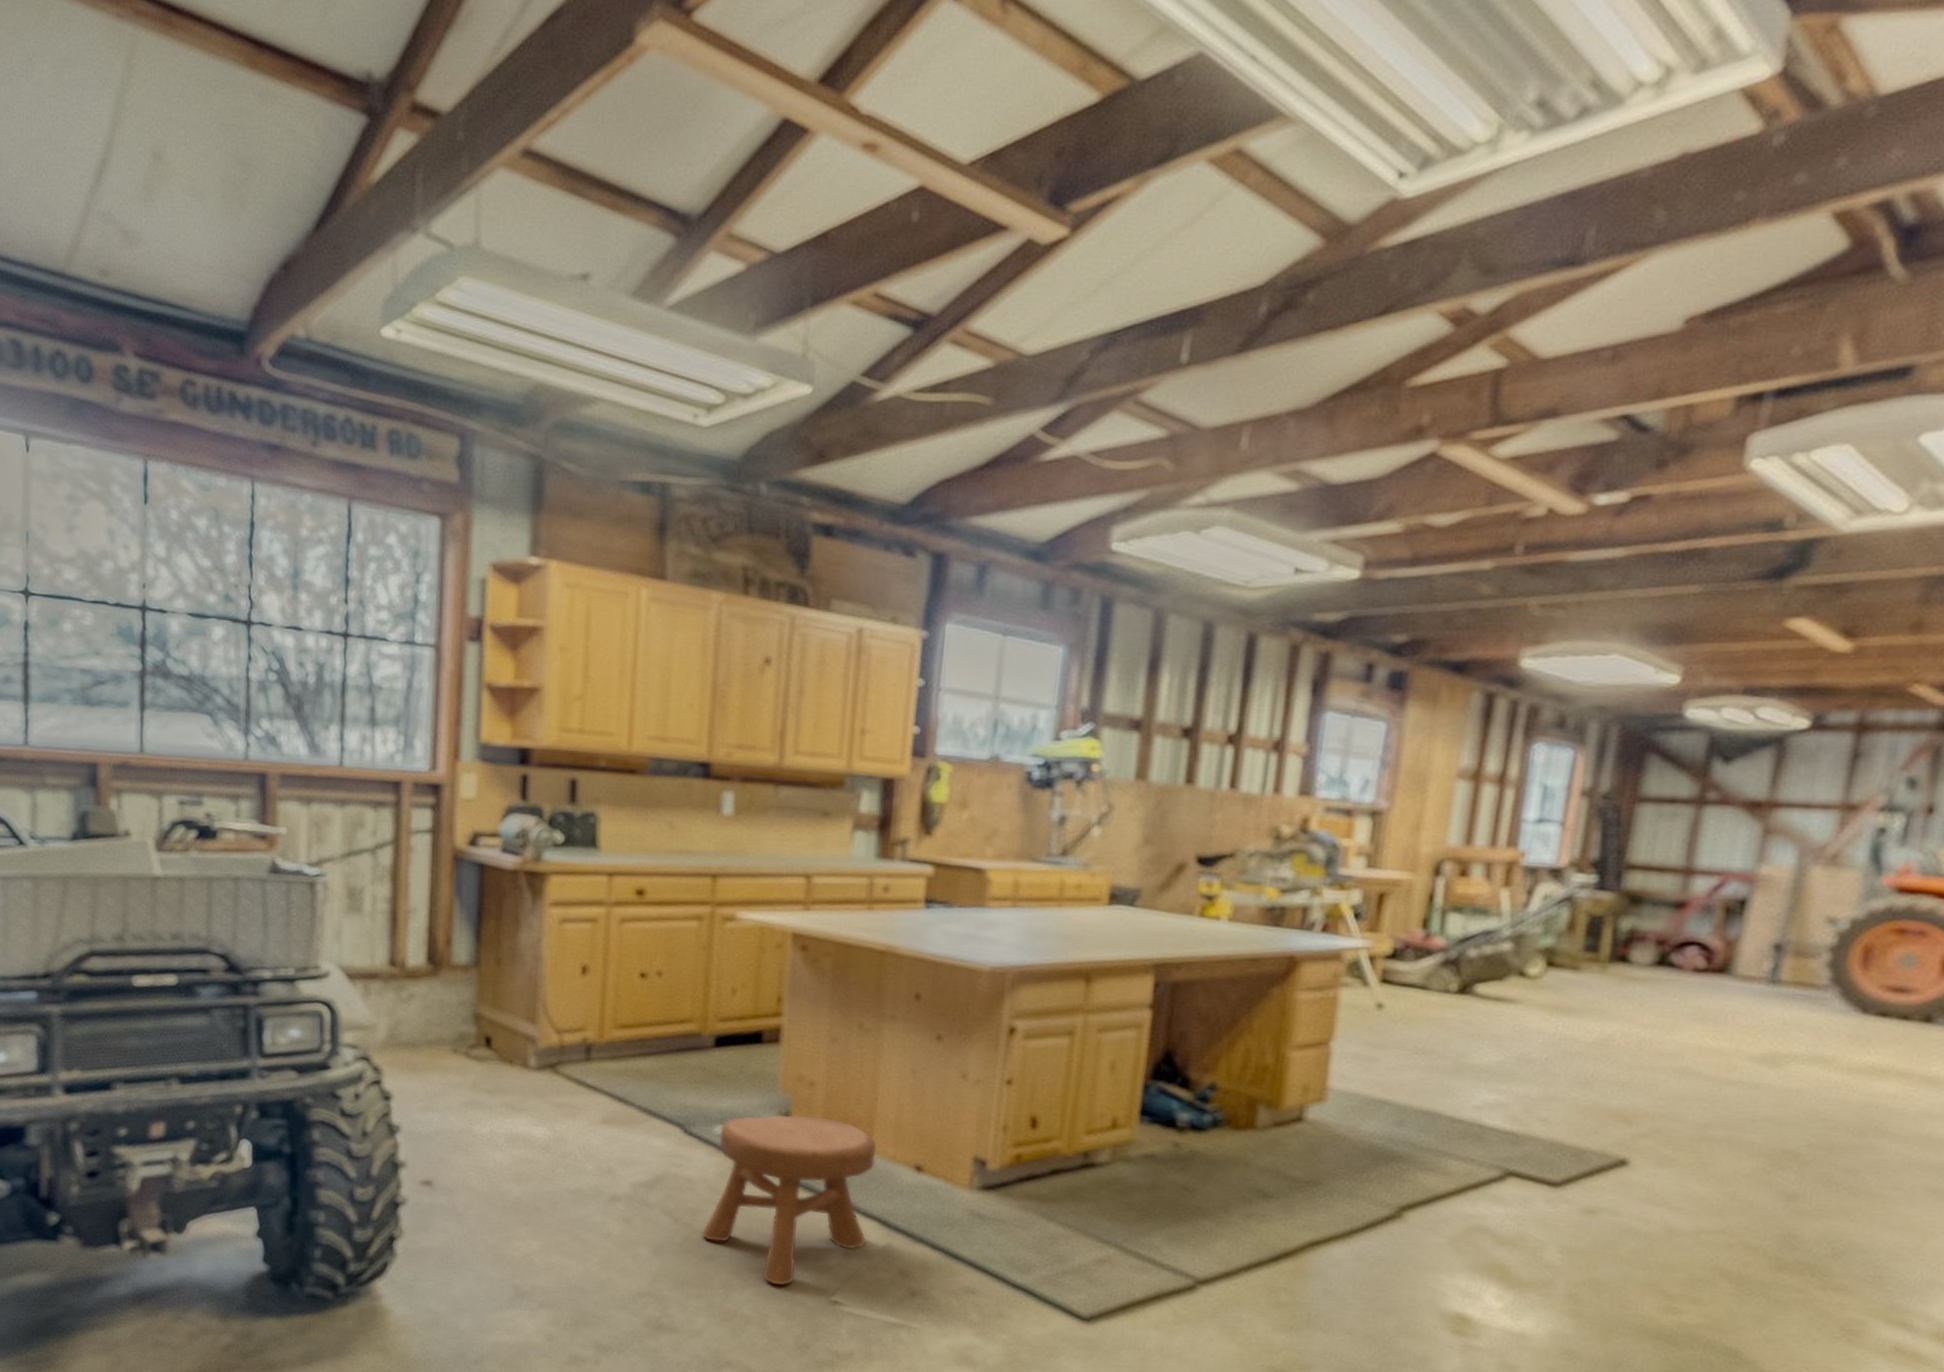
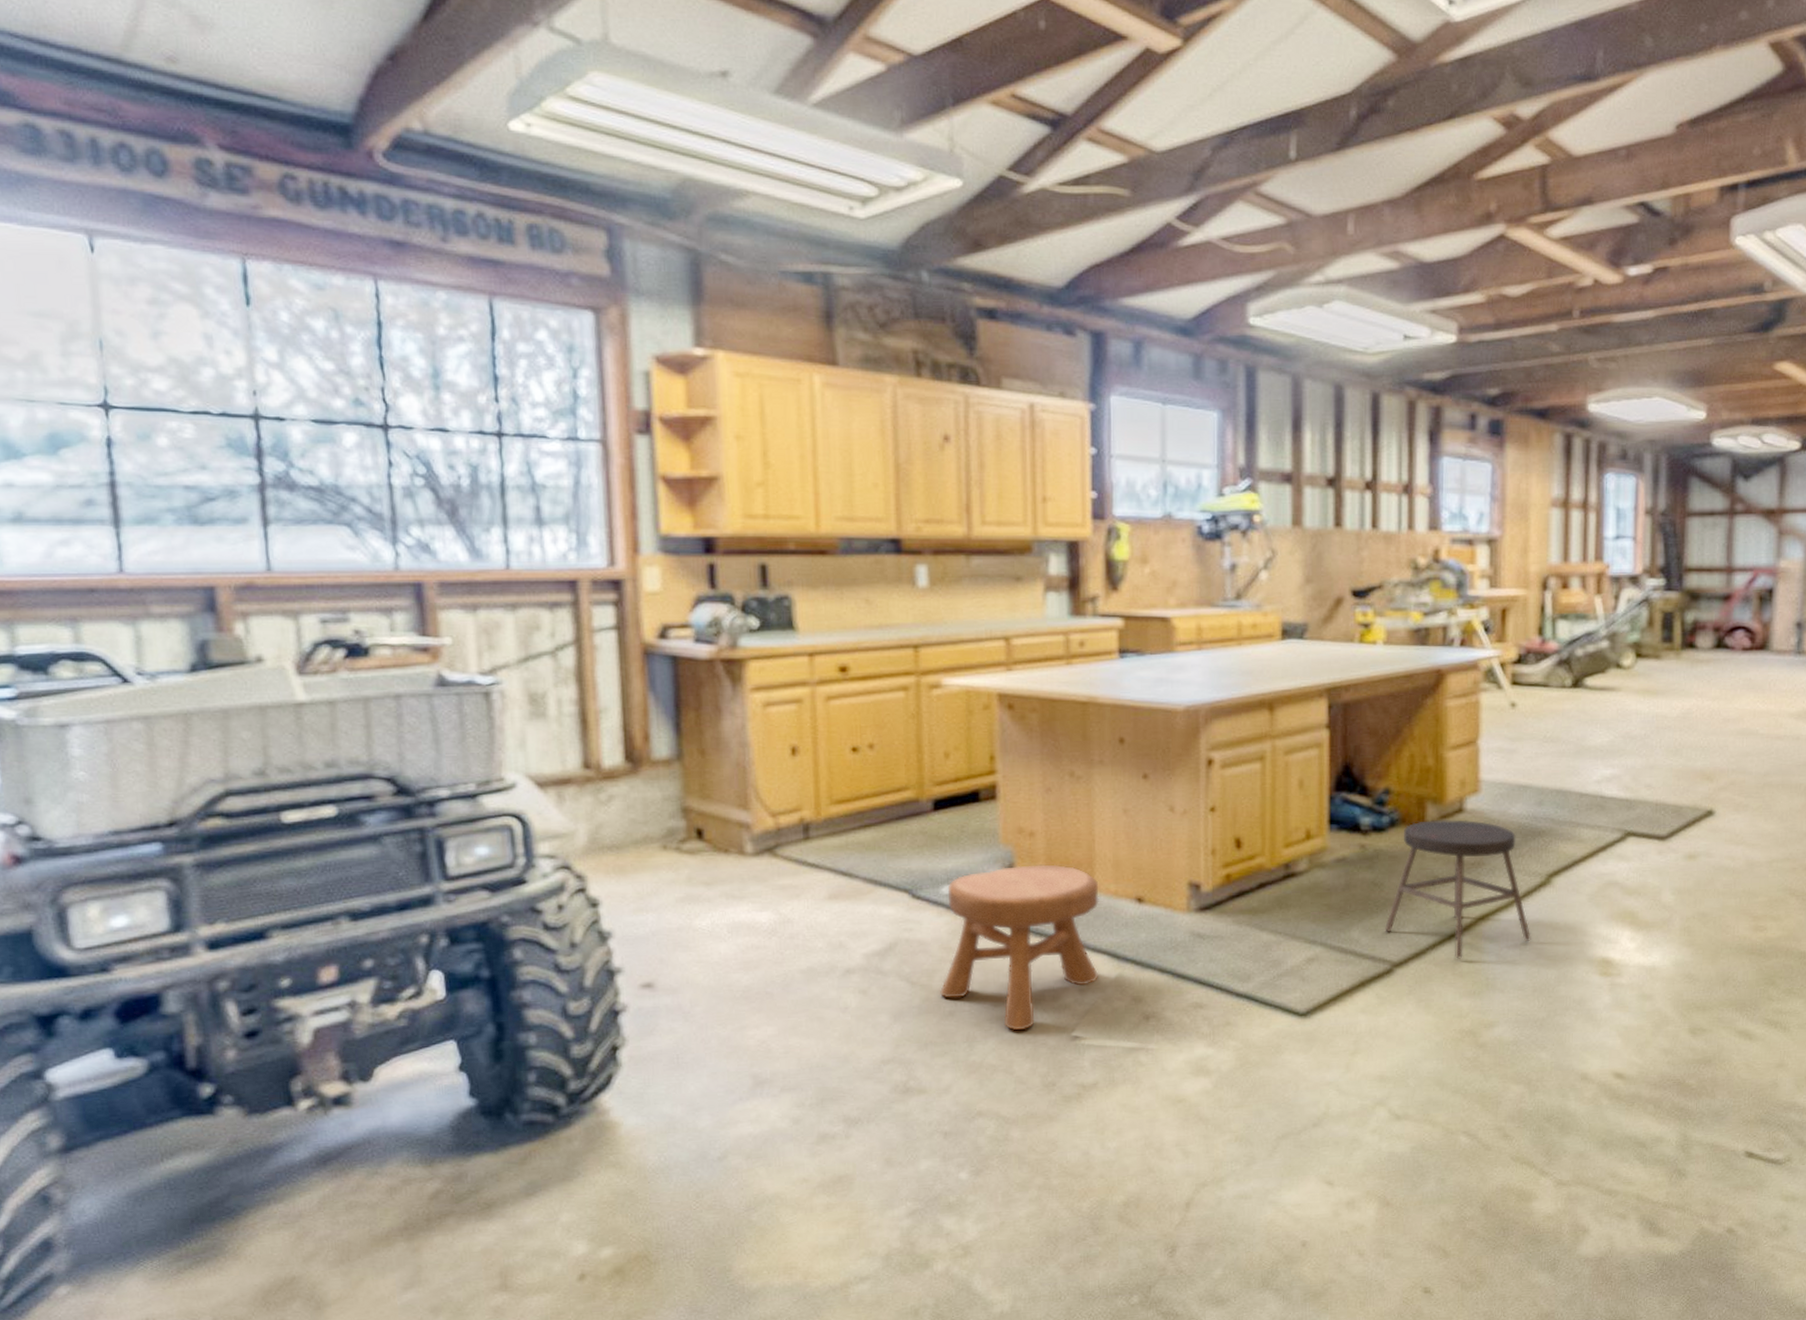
stool: none [1191,1125,1370,1287] -> present [1384,819,1531,959]

